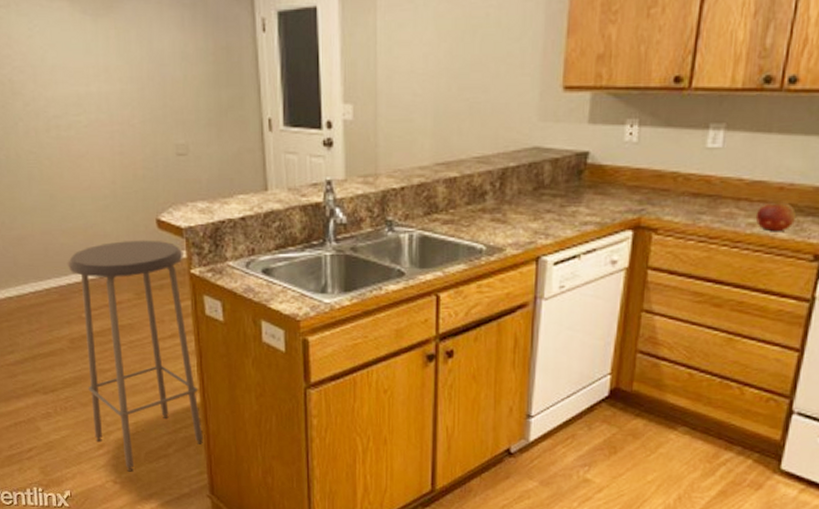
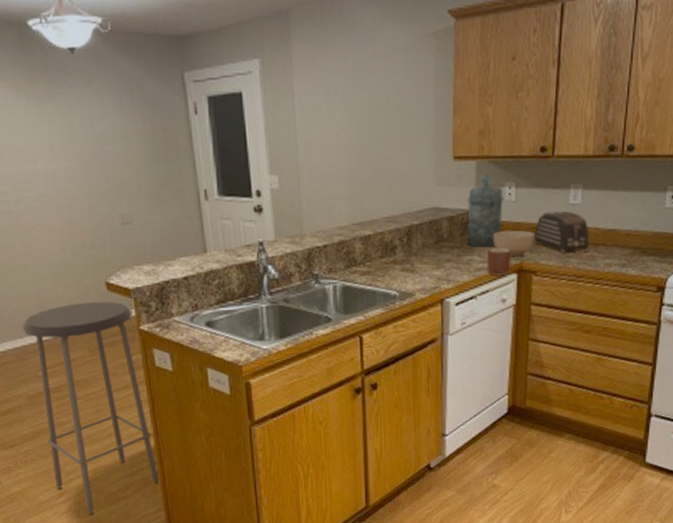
canister: none [573,108,623,197] -> present [467,174,504,248]
mug: none [595,199,627,233] -> present [487,248,511,276]
bowl: none [605,177,659,210] -> present [492,230,535,257]
toaster: none [658,157,729,209] -> present [535,211,589,254]
fruit: present [755,202,796,231] -> none [611,245,641,269]

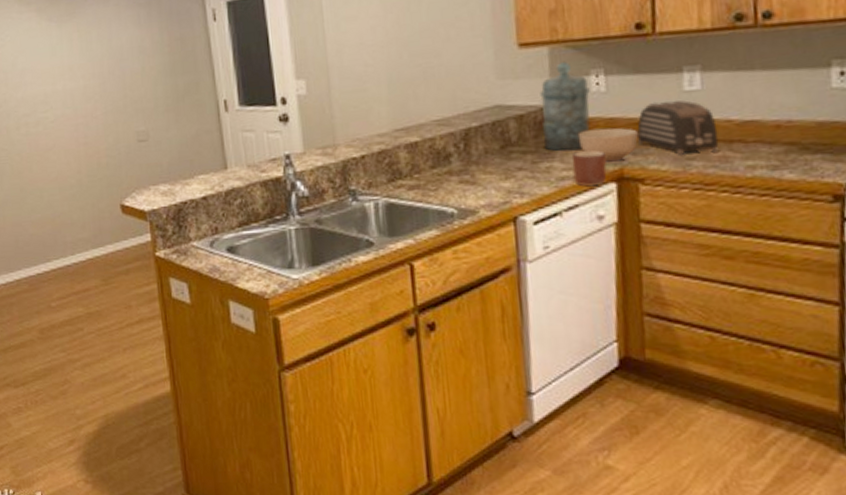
bar stool: present [21,301,159,516] -> none [36,225,176,470]

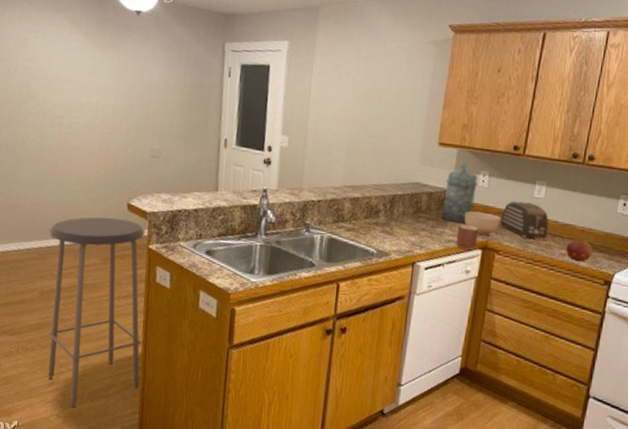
bar stool: none [36,225,176,470] -> present [47,217,145,408]
fruit: none [754,141,802,172] -> present [565,240,592,261]

